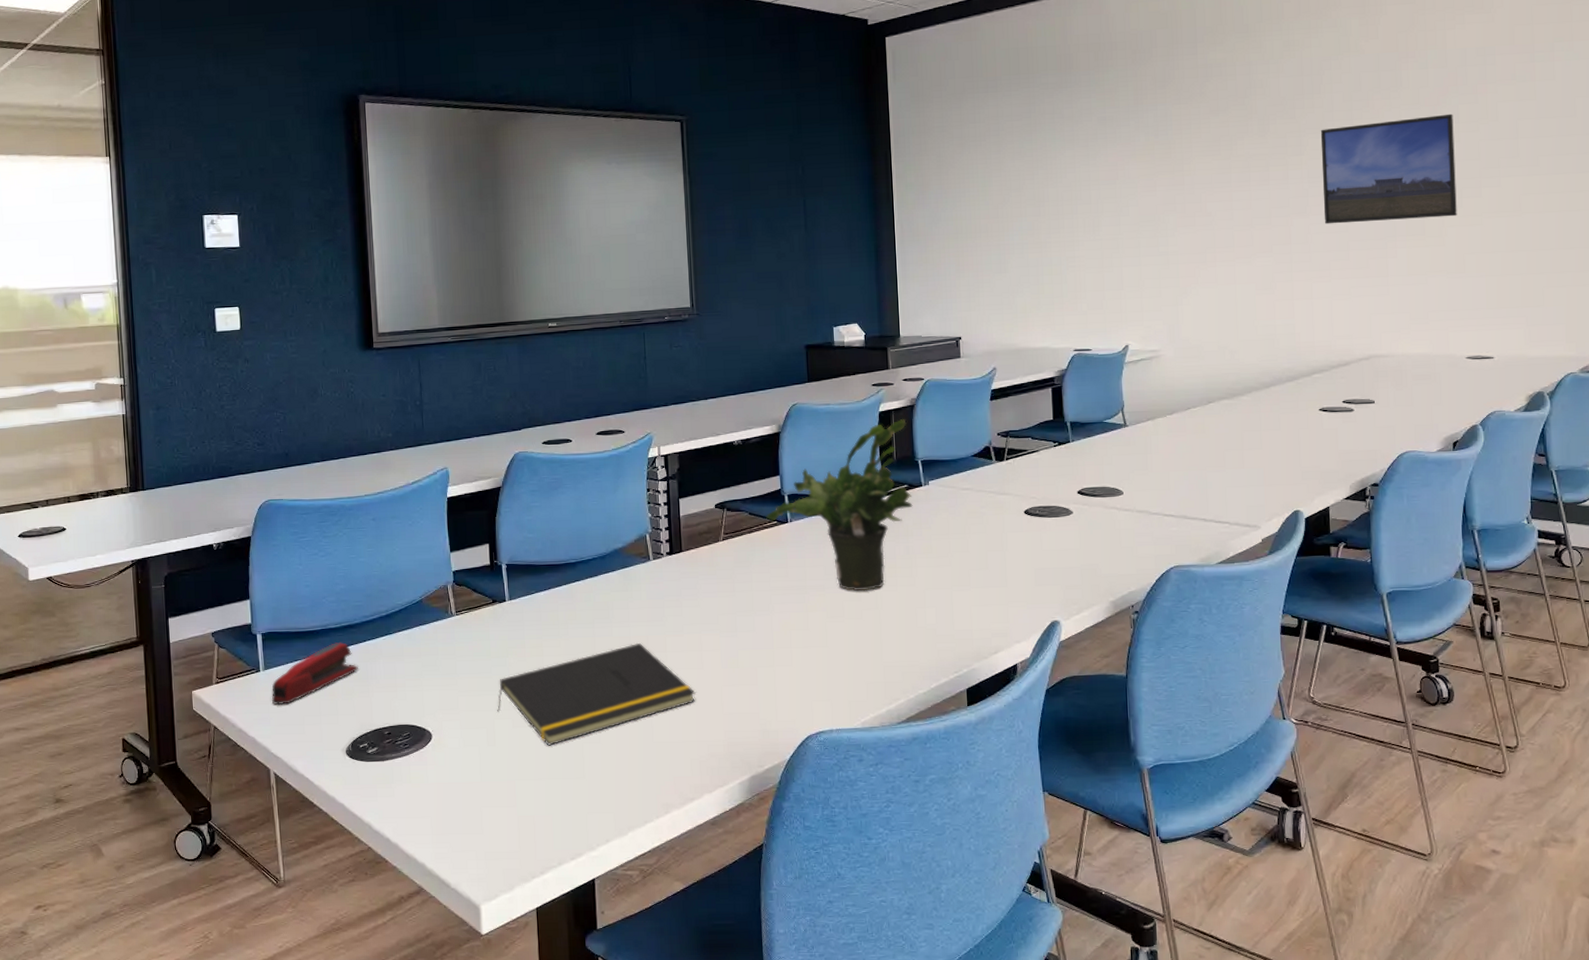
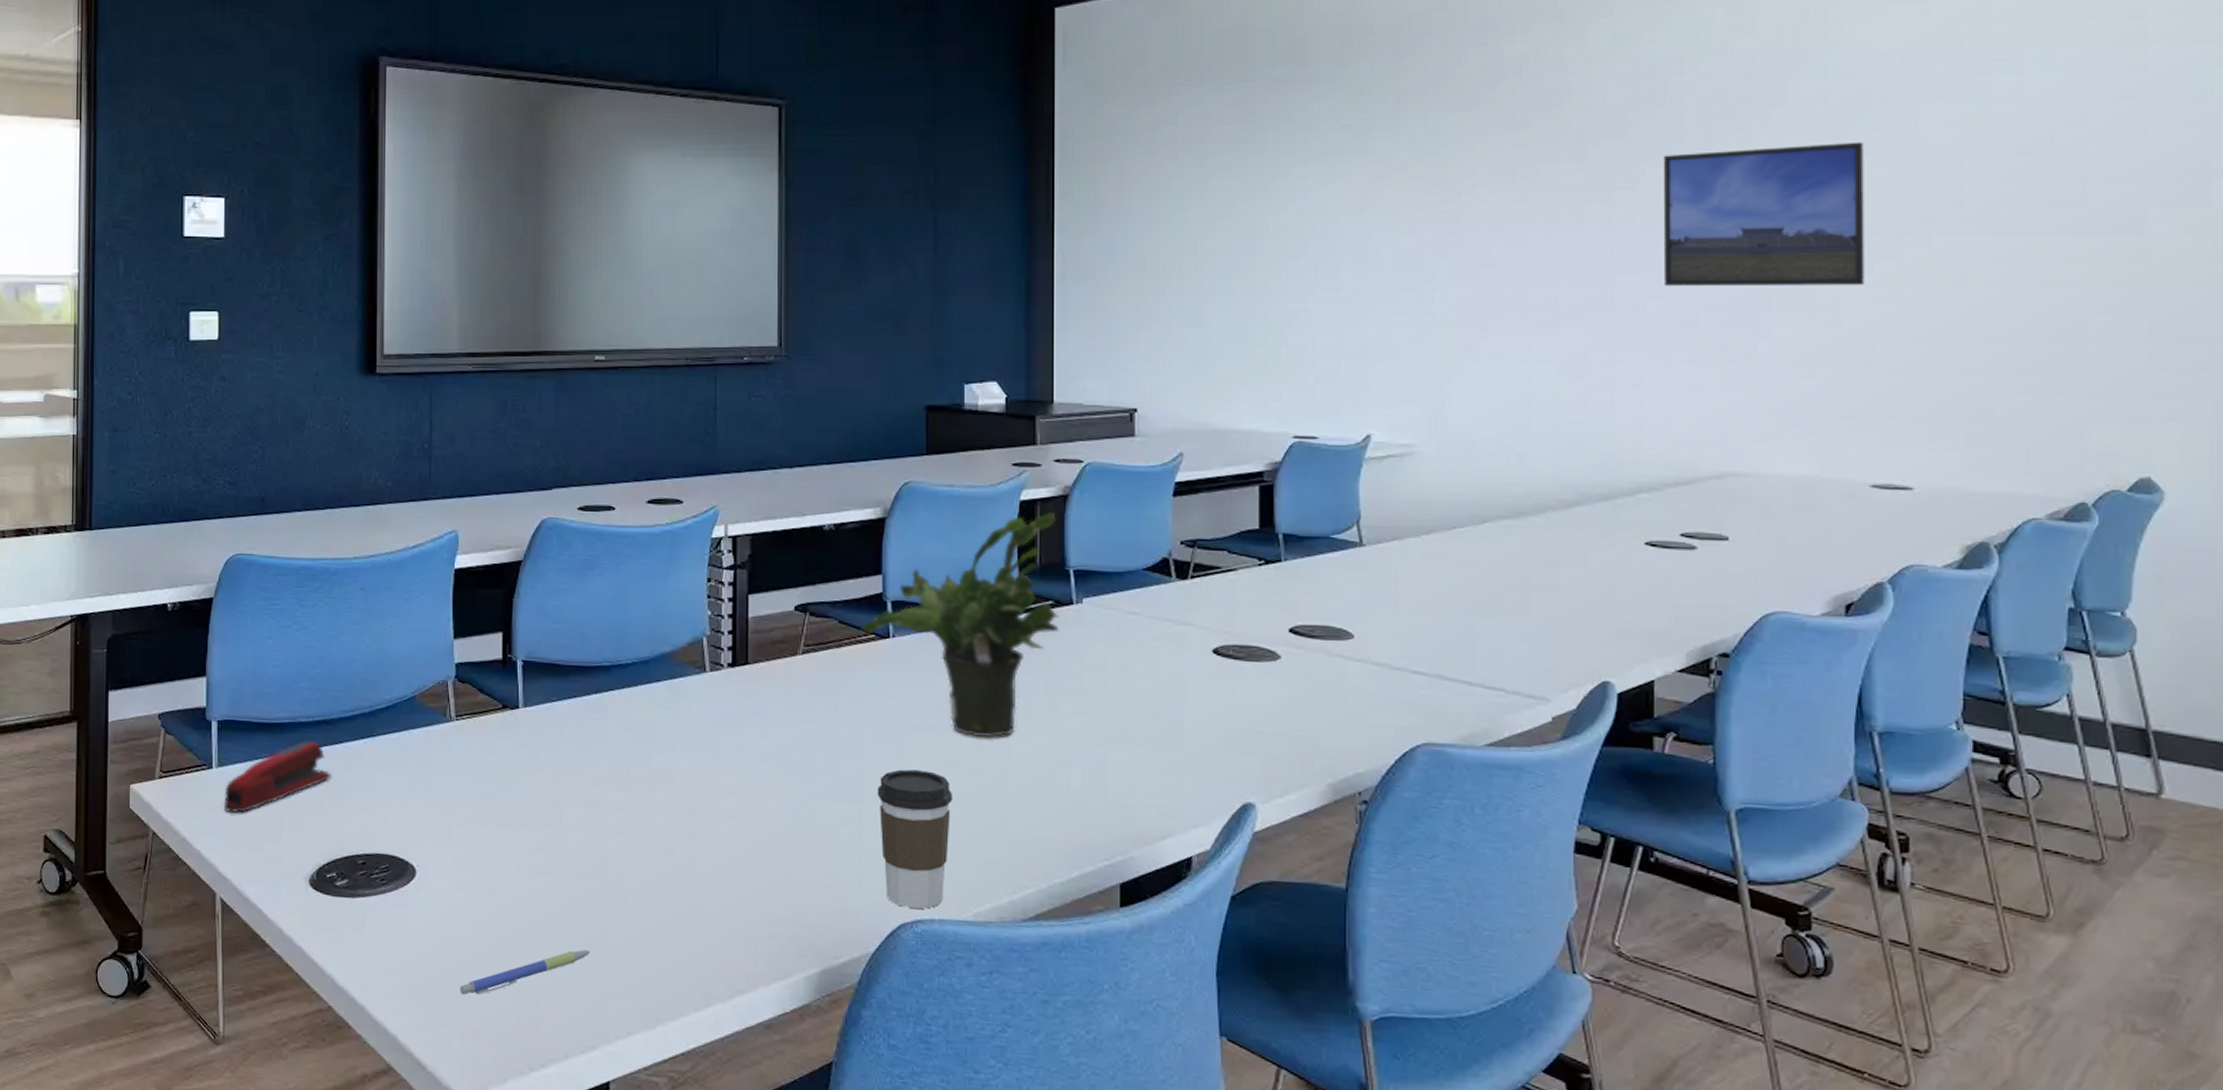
pen: none [473,780,573,827] -> present [460,949,590,996]
notepad: present [497,642,696,746] -> none [499,777,755,901]
coffee cup: none [785,620,841,724] -> present [877,769,952,909]

